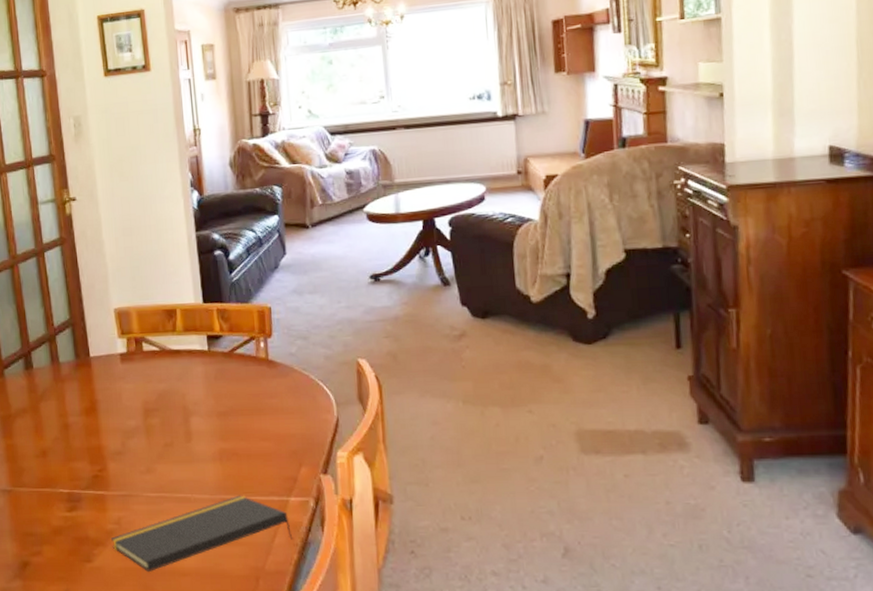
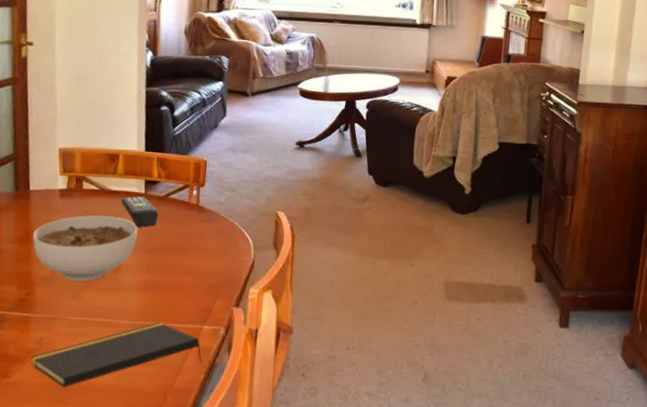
bowl: none [99,379,206,453] -> present [33,215,138,282]
remote control: none [184,353,226,389] -> present [121,196,158,228]

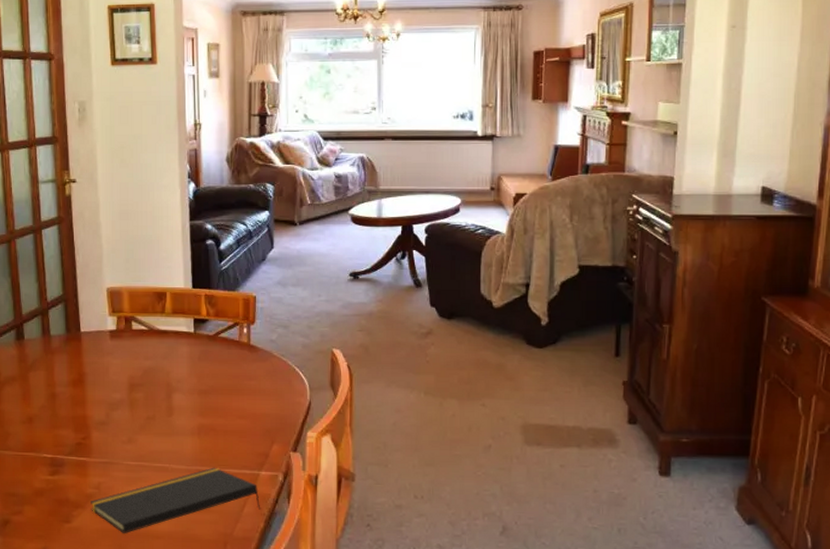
bowl: present [33,215,138,282] -> none [86,357,189,425]
remote control: present [121,196,158,228] -> none [170,335,209,368]

